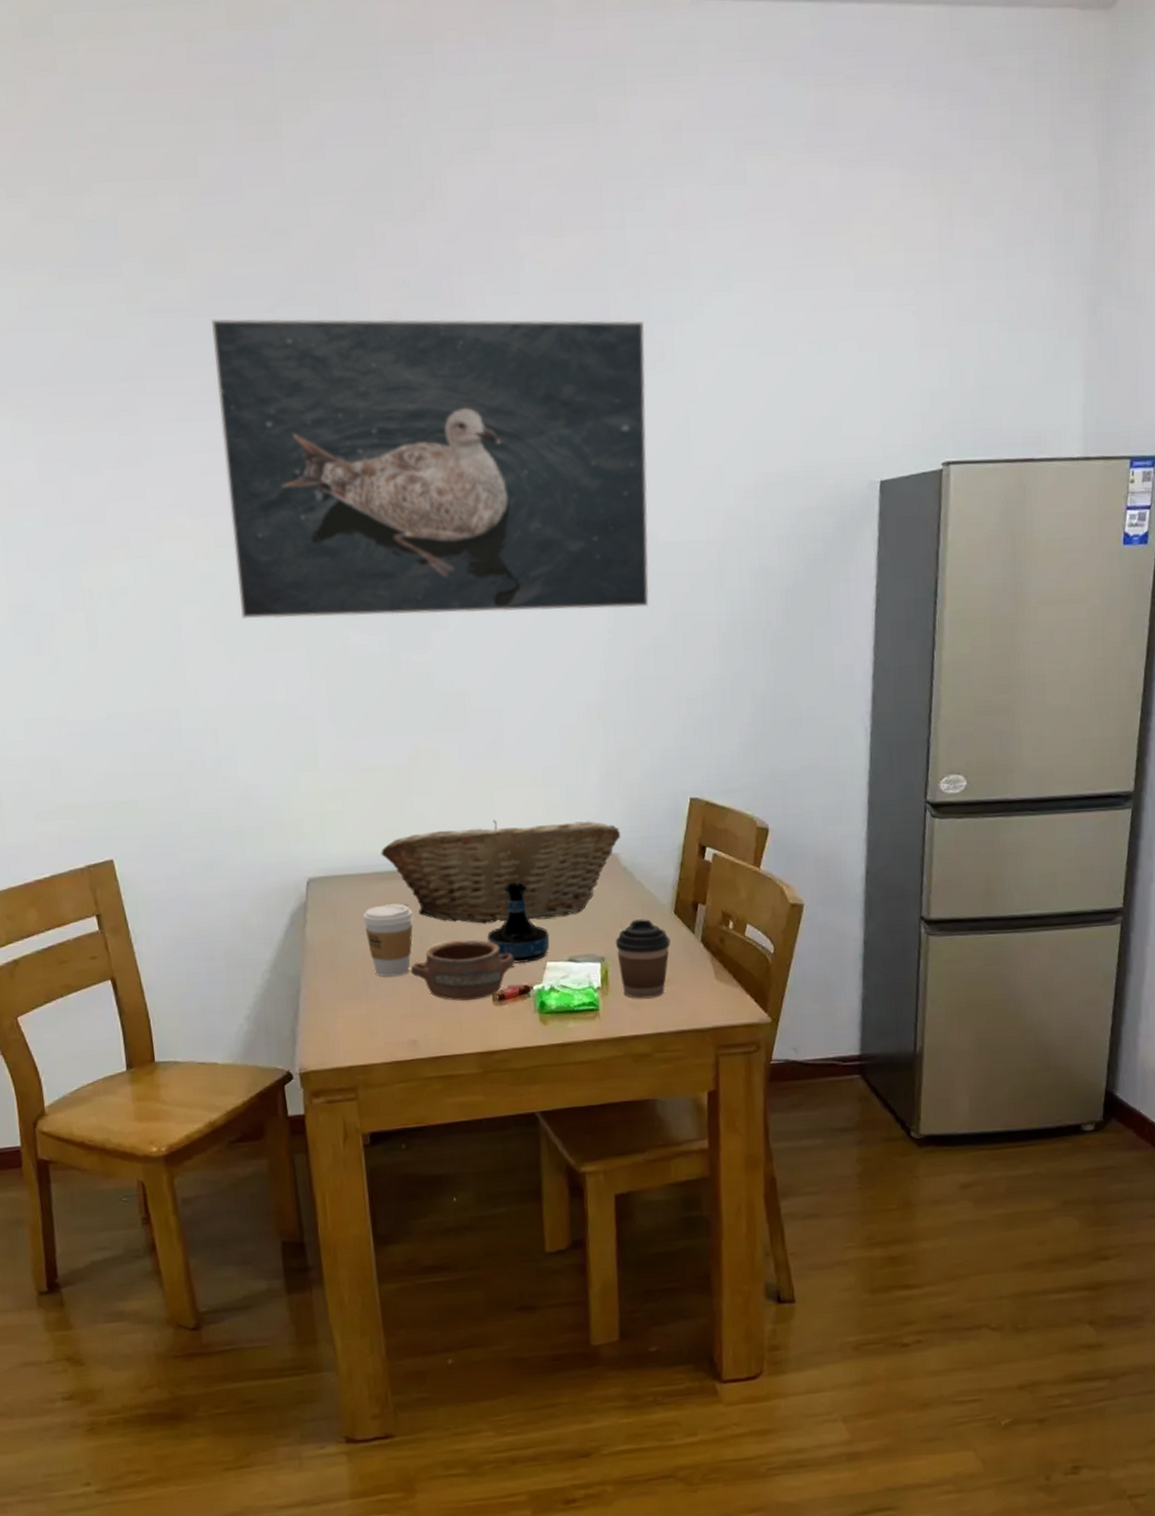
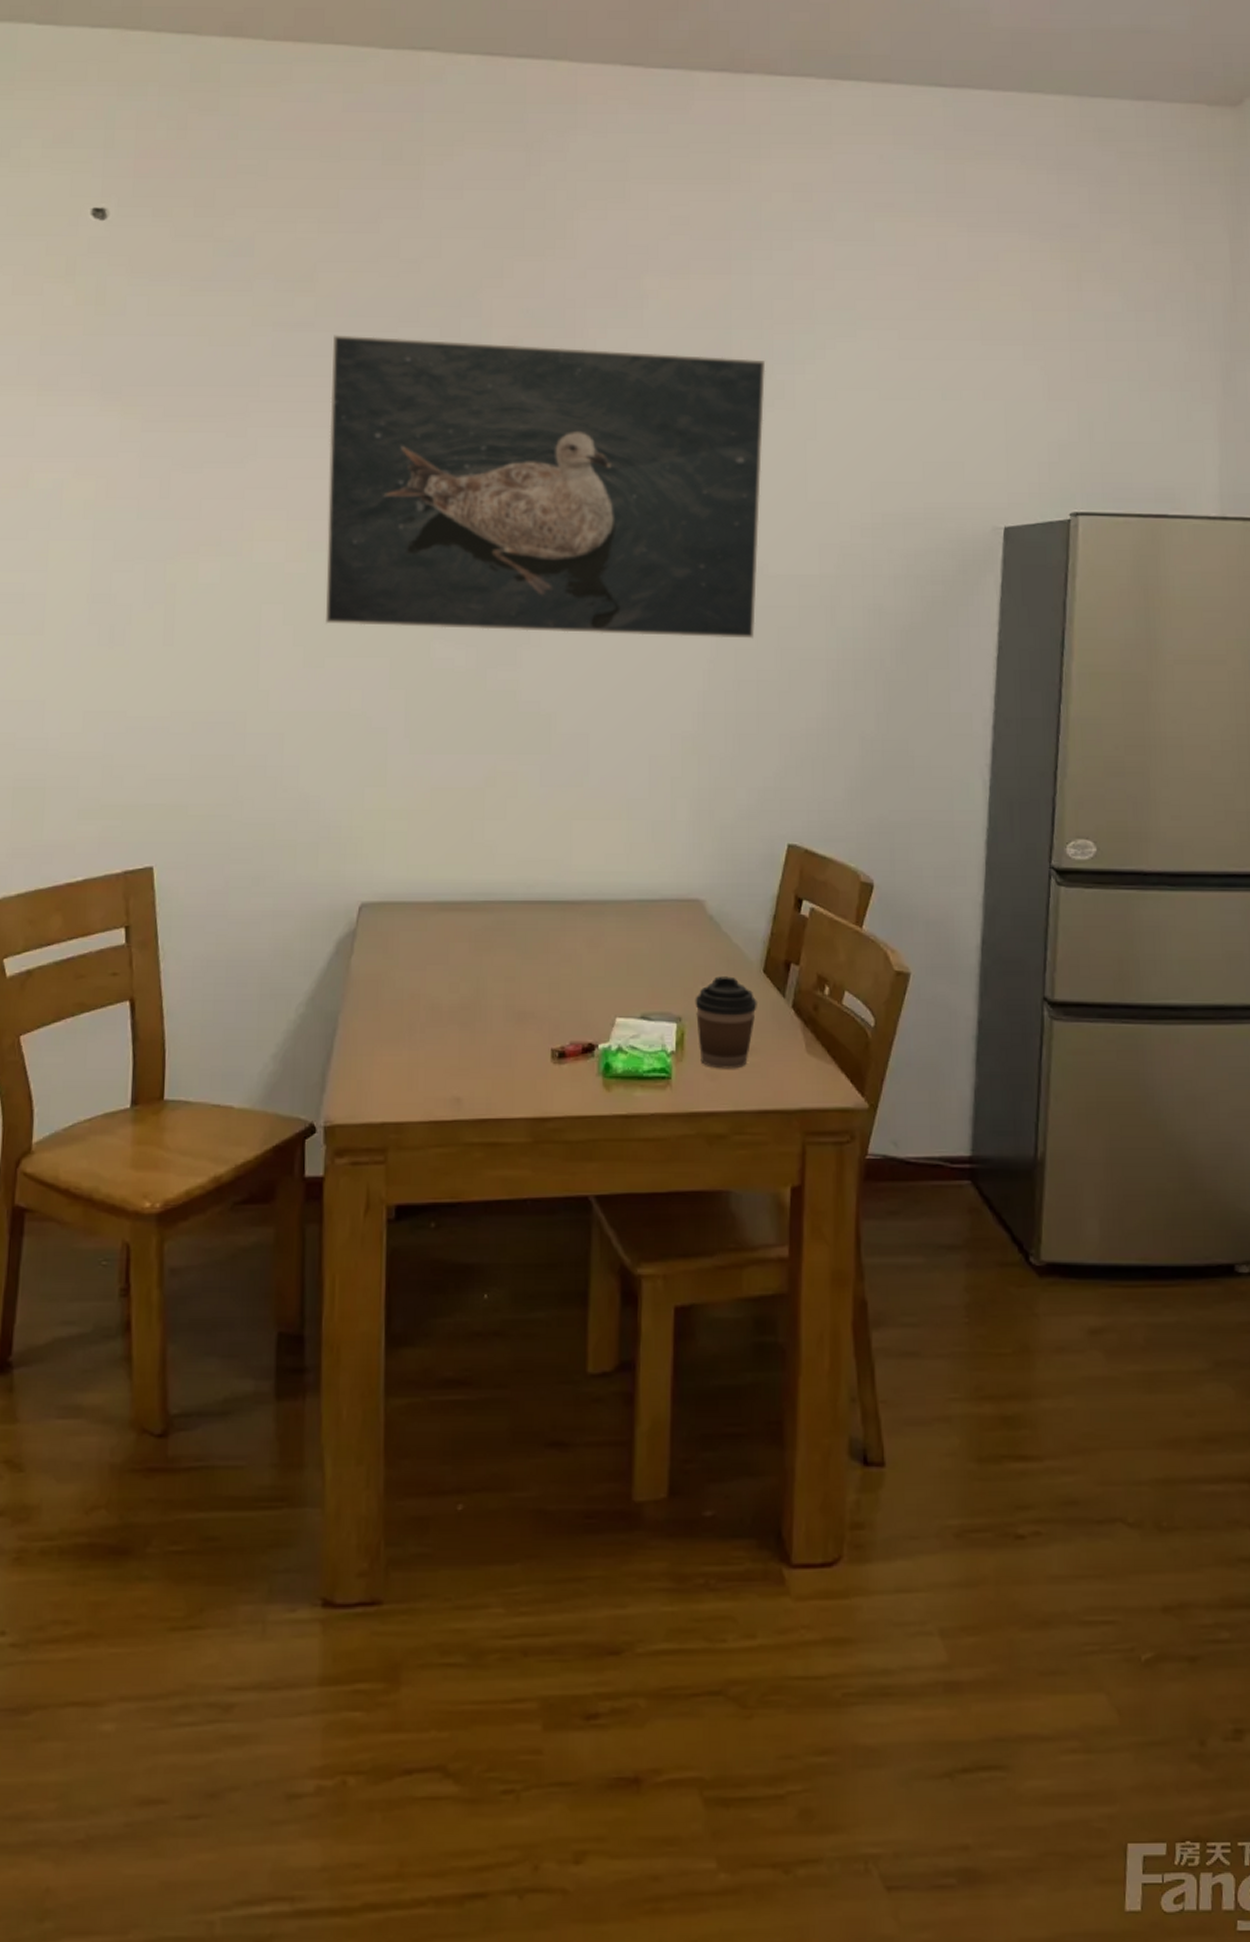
coffee cup: present [363,903,413,977] -> none [416,938,471,1021]
fruit basket: present [381,820,621,924] -> none [443,853,709,968]
pottery: present [410,939,515,1001] -> none [462,985,581,1055]
tequila bottle: present [487,881,550,964] -> none [551,923,621,1018]

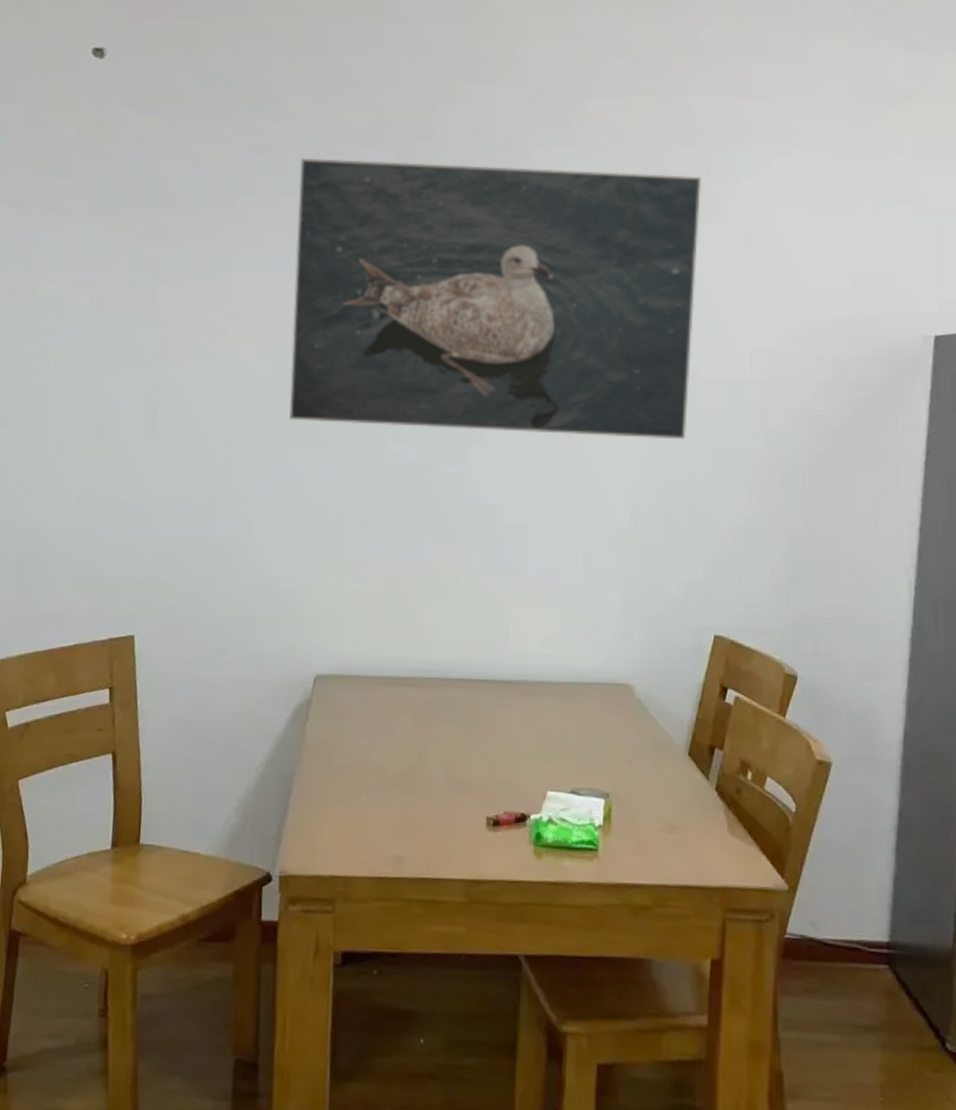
coffee cup: present [695,976,757,1069] -> none [622,757,682,845]

